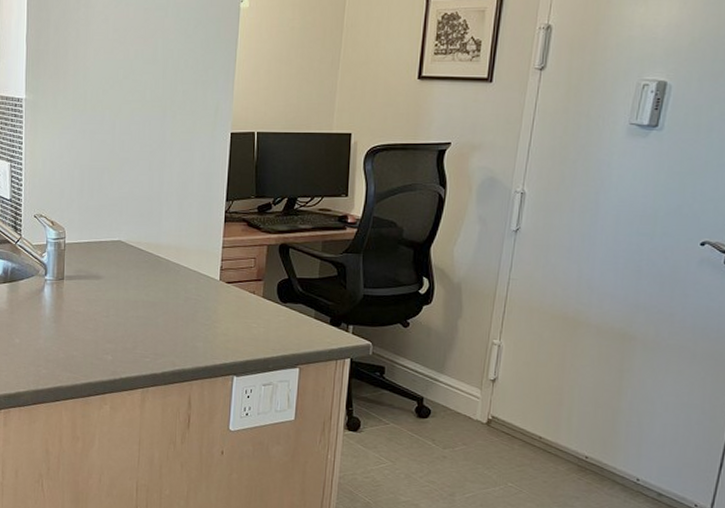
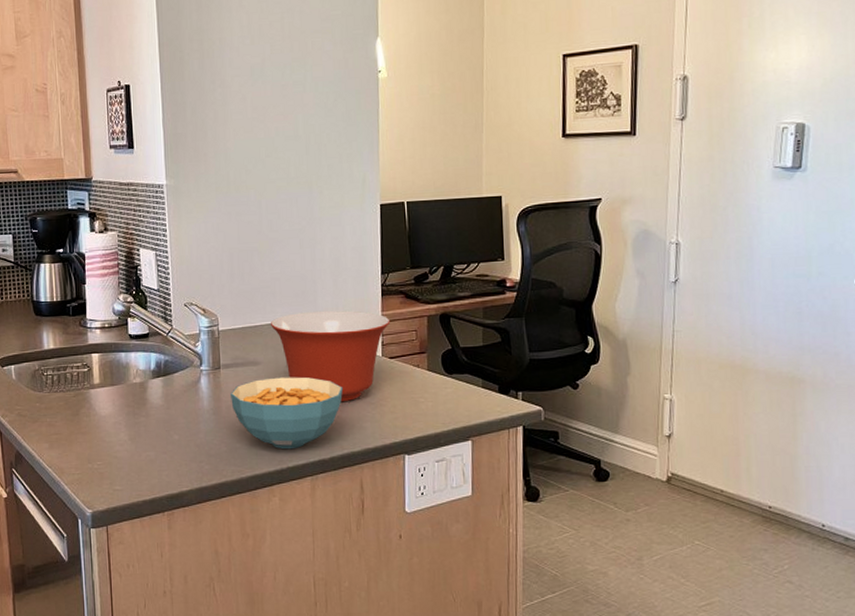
cereal bowl: none [72,292,179,362] -> present [231,376,343,450]
mixing bowl: none [114,231,231,321] -> present [270,310,391,402]

